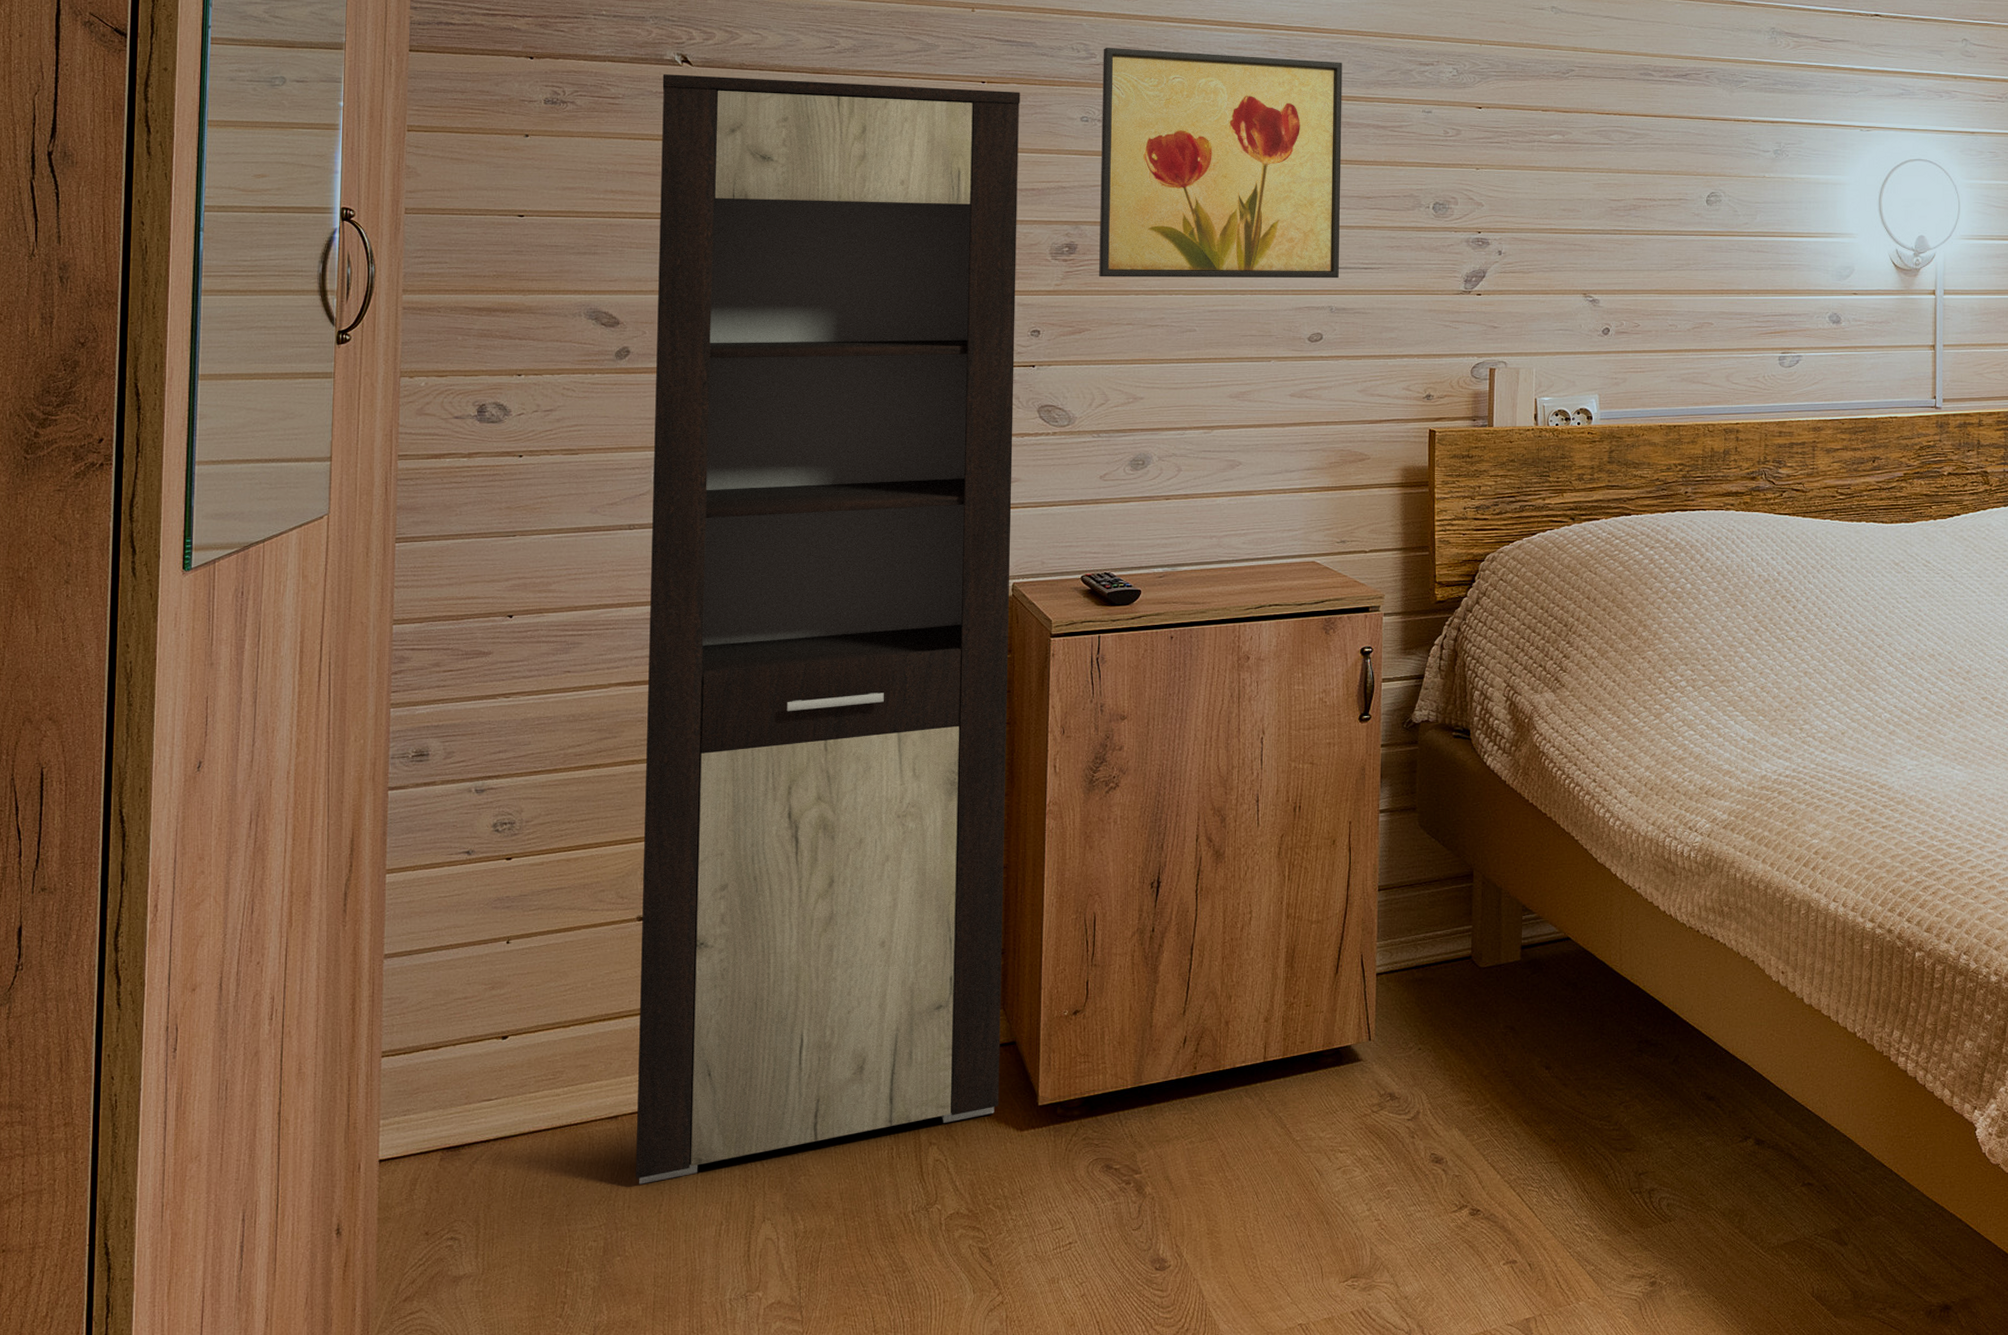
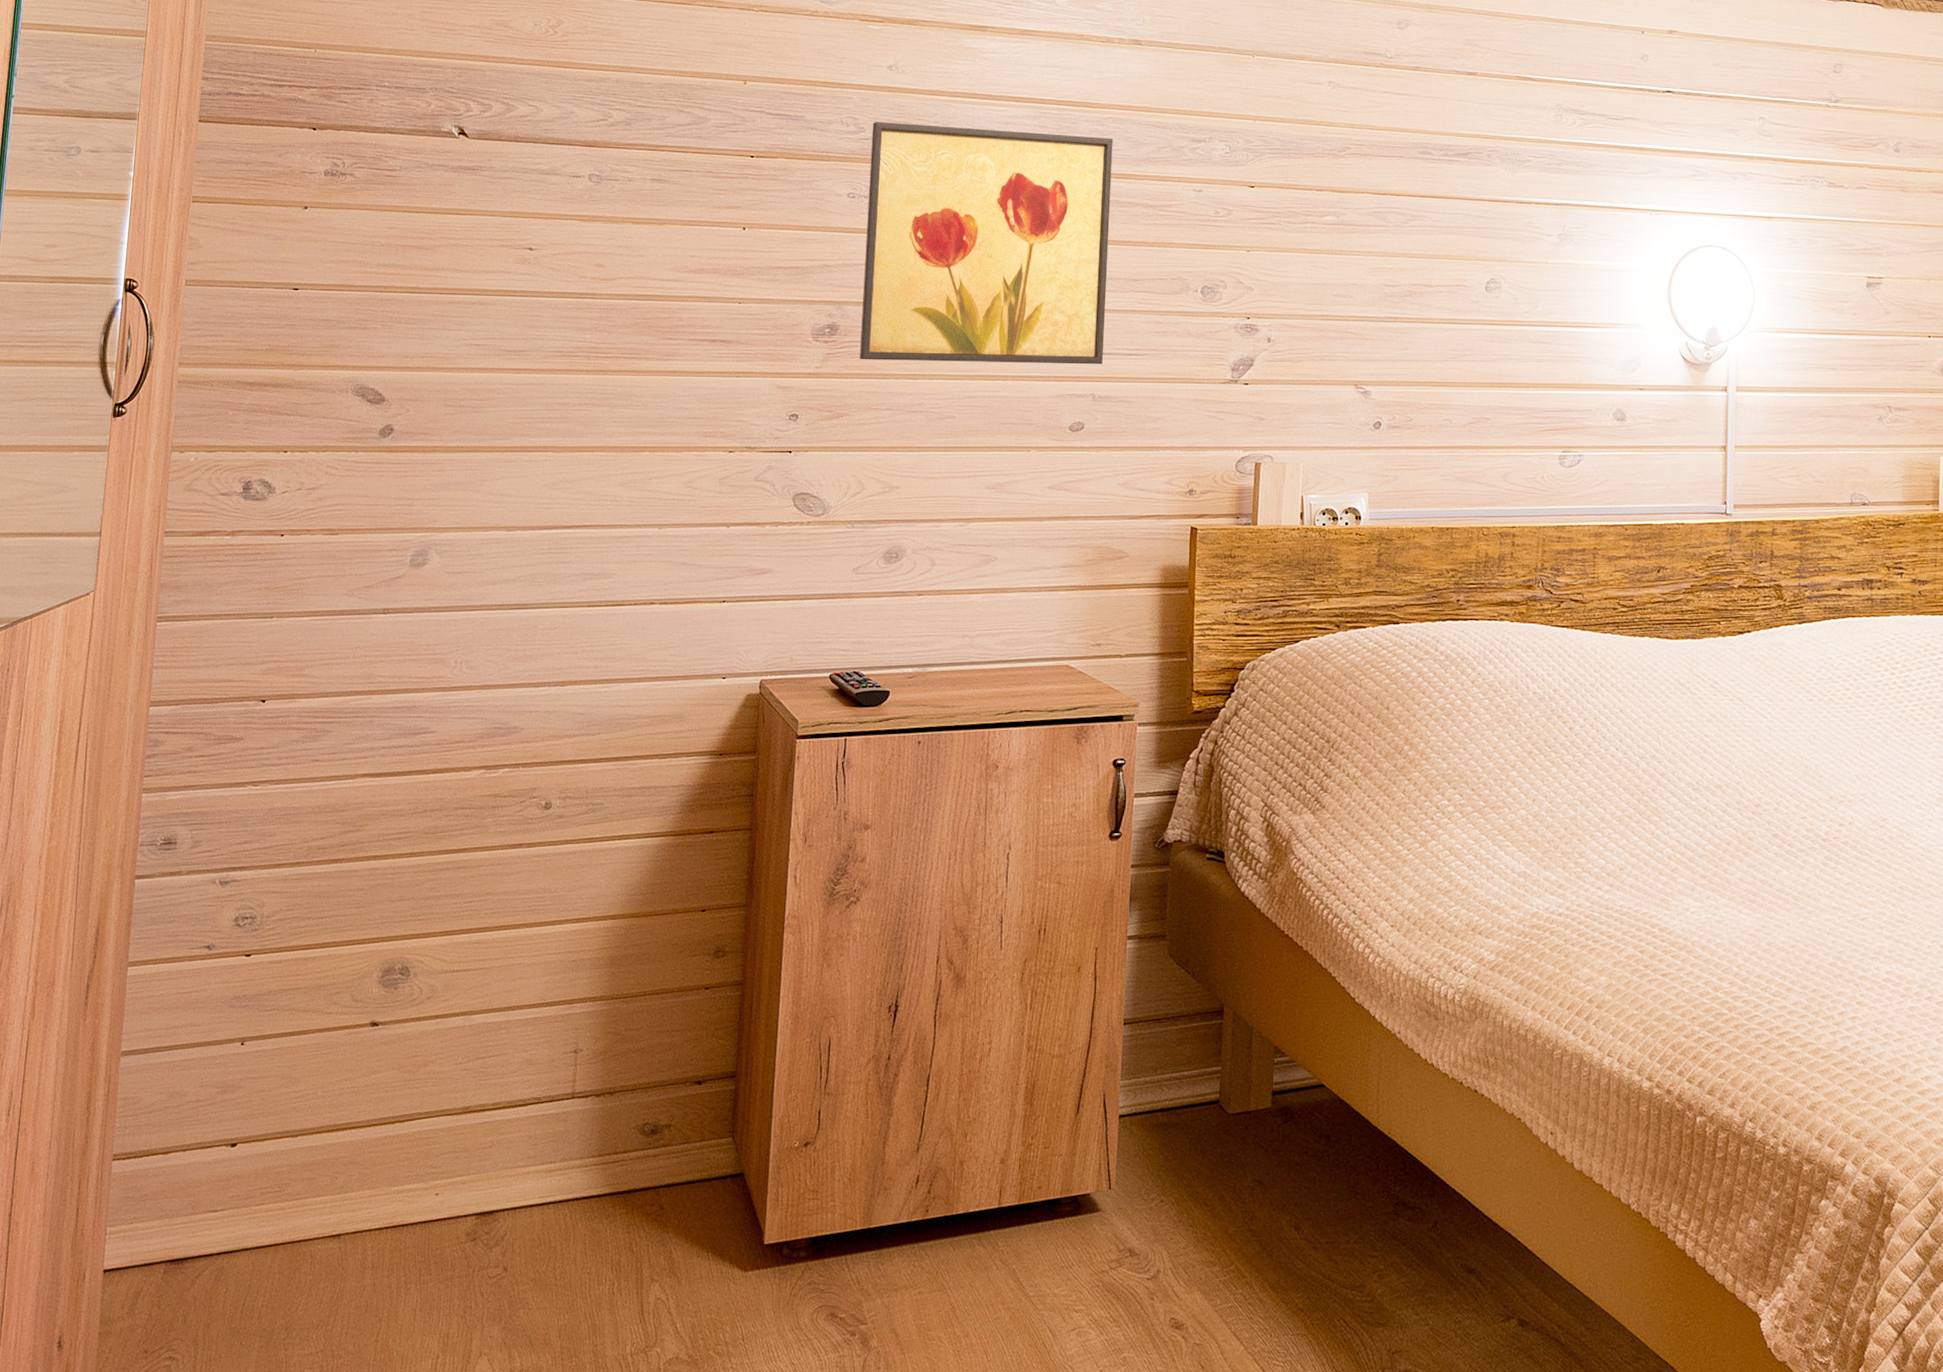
cabinet: present [636,74,1021,1185] -> none [355,146,789,1310]

